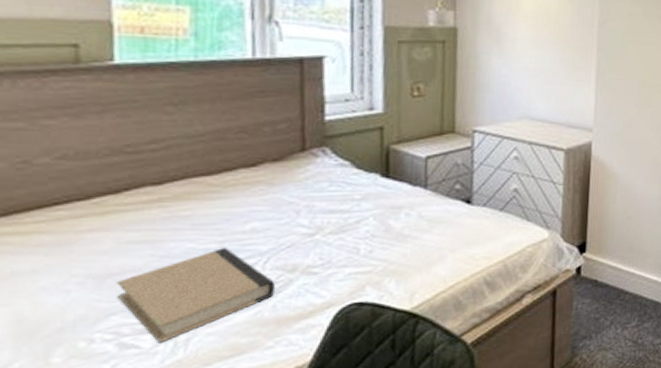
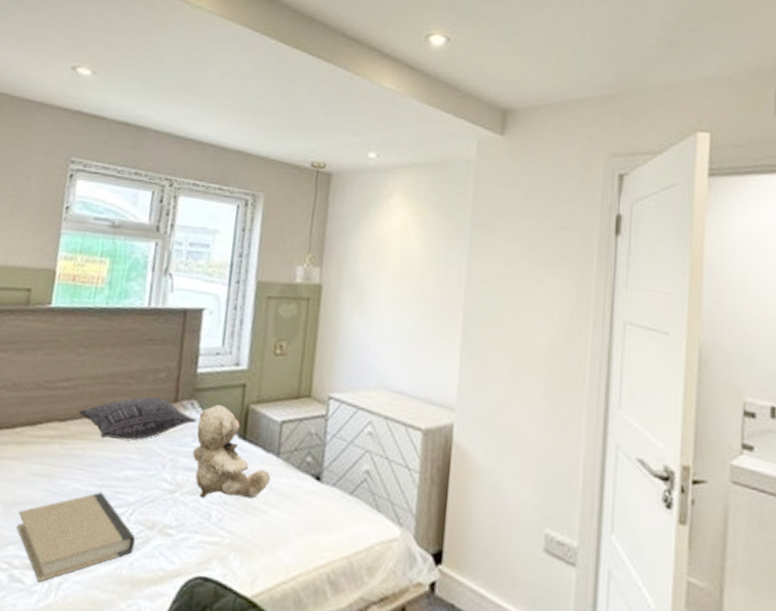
pillow: none [178,149,331,196] -> present [78,396,197,440]
teddy bear: none [331,149,420,236] -> present [192,405,271,499]

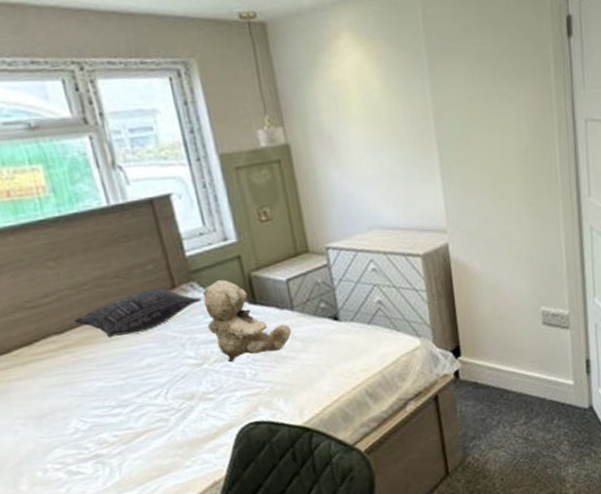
book: present [17,492,136,583] -> none [51,383,181,469]

